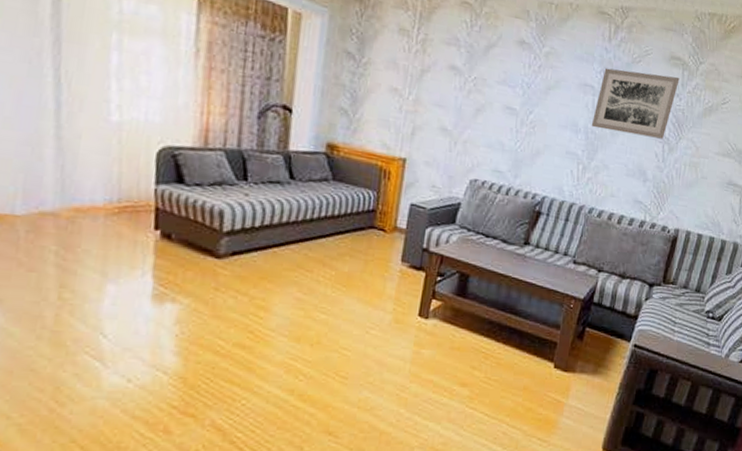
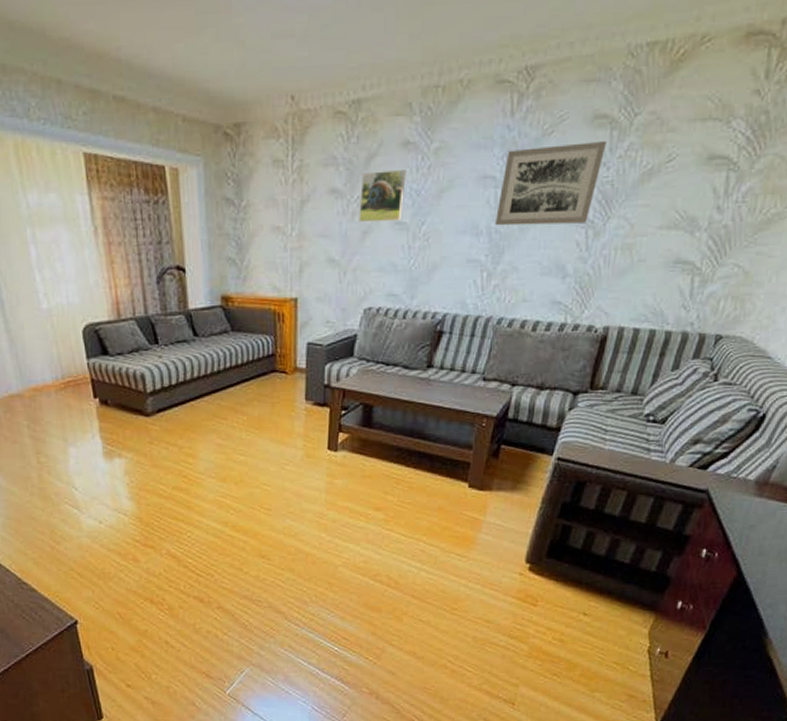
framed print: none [474,58,520,107] -> present [359,168,406,223]

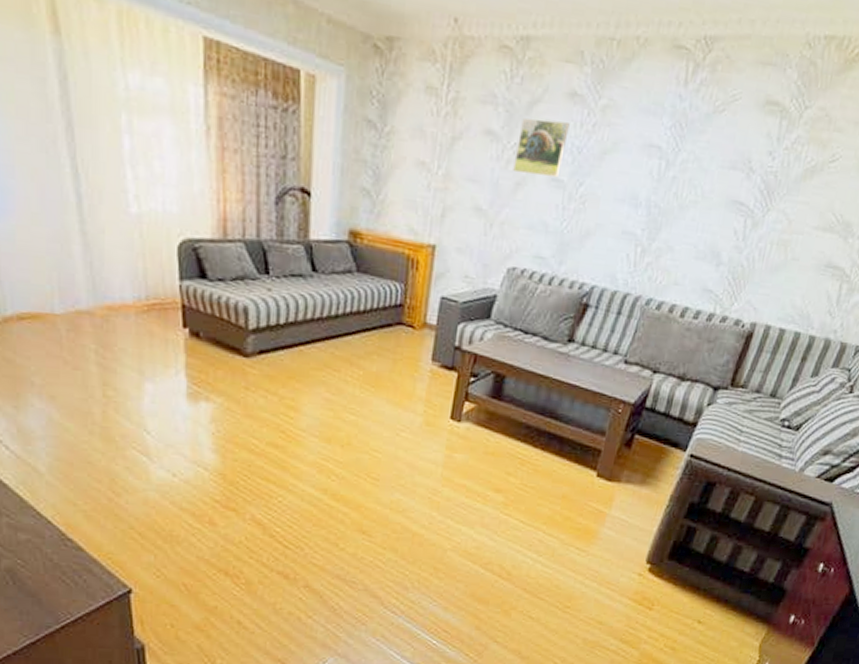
wall art: present [494,140,607,226] -> none [655,121,775,212]

